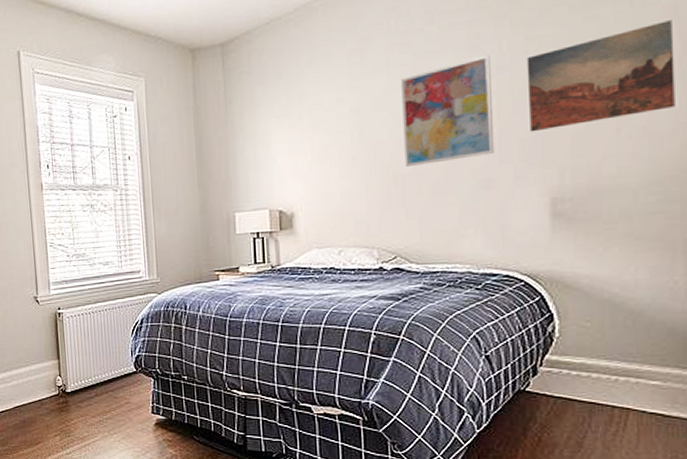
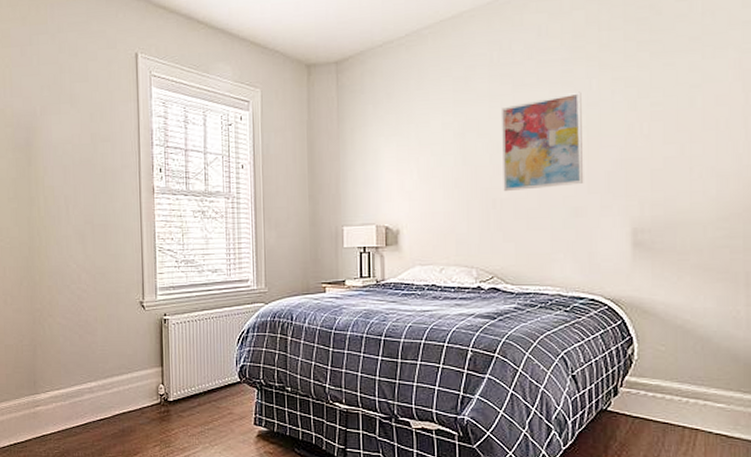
wall art: present [526,20,675,133] -> none [613,72,739,166]

